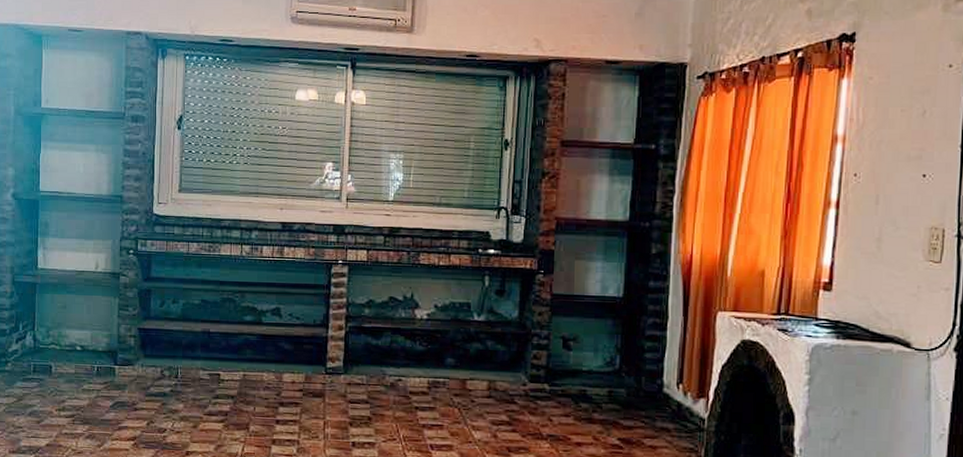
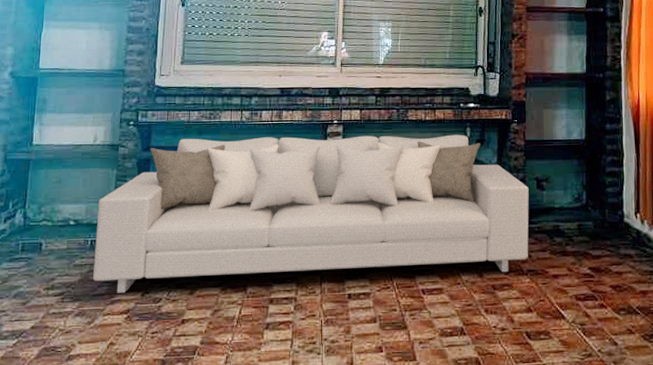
sofa: none [101,270,553,434] -> present [93,134,529,293]

